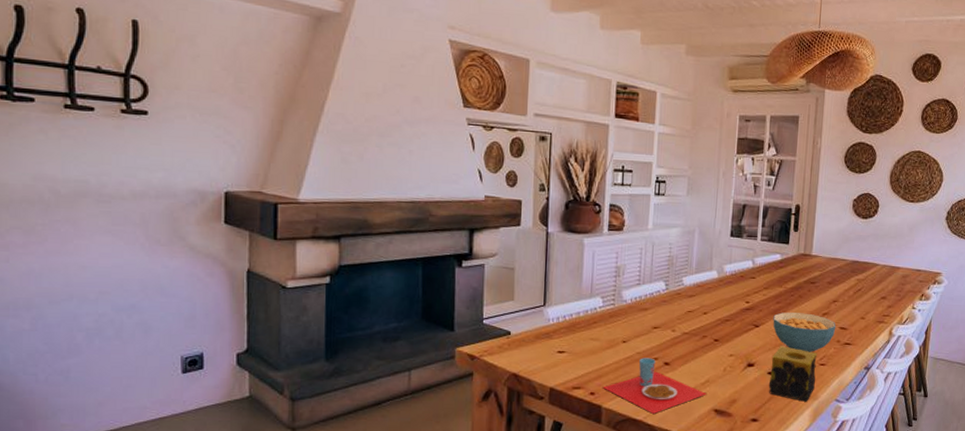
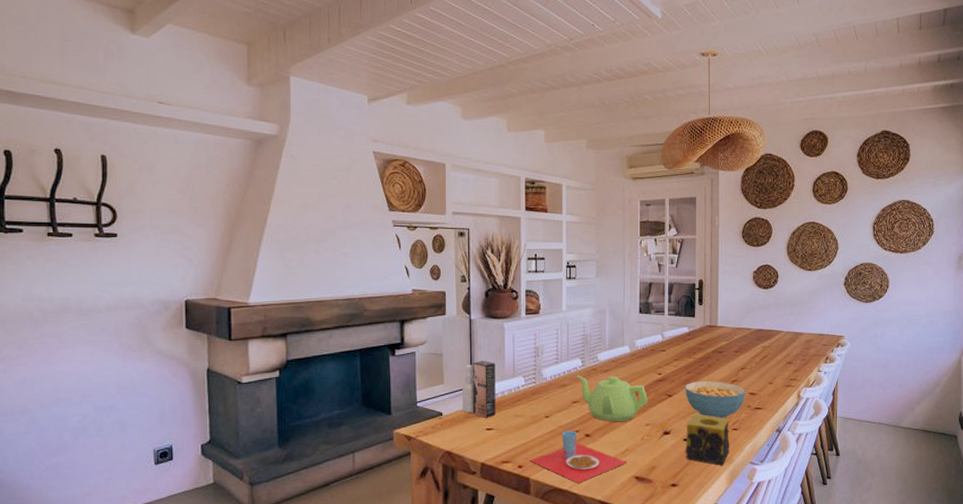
spray bottle: none [533,278,572,340] -> present [462,361,496,418]
teapot: none [659,299,734,351] -> present [577,375,649,422]

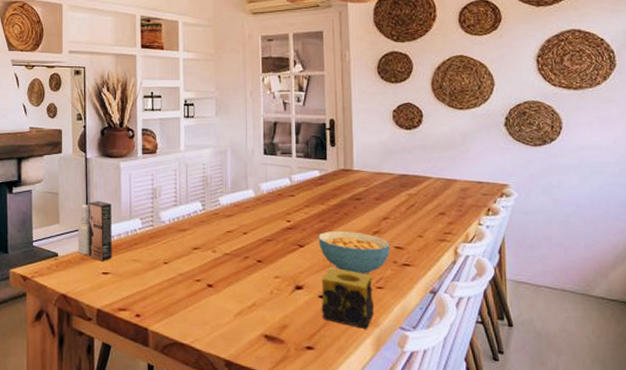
place setting: present [529,431,628,483] -> none [147,279,255,338]
teapot: present [577,375,649,422] -> none [197,219,277,273]

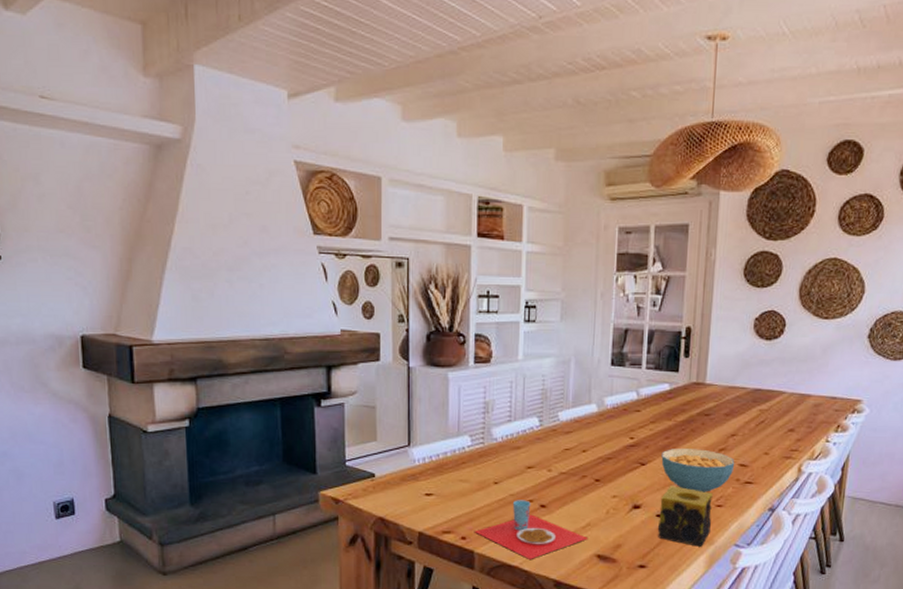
spray bottle: present [78,201,112,261] -> none [398,416,437,482]
place setting: none [147,279,255,338] -> present [474,500,589,559]

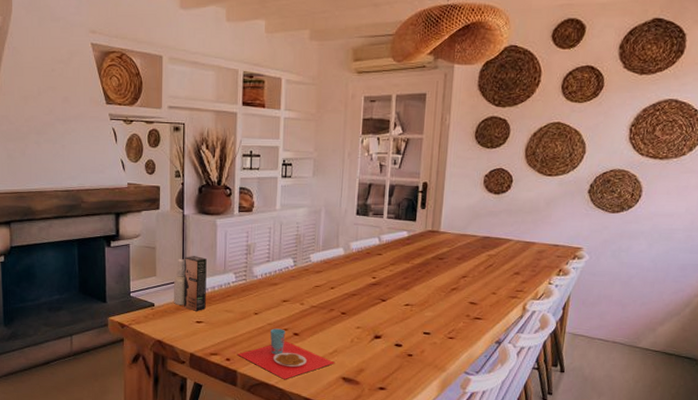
spray bottle: none [398,416,437,482] -> present [174,256,207,311]
candle: present [657,486,713,547] -> none [396,319,445,373]
cereal bowl: present [661,449,735,492] -> none [400,287,466,326]

